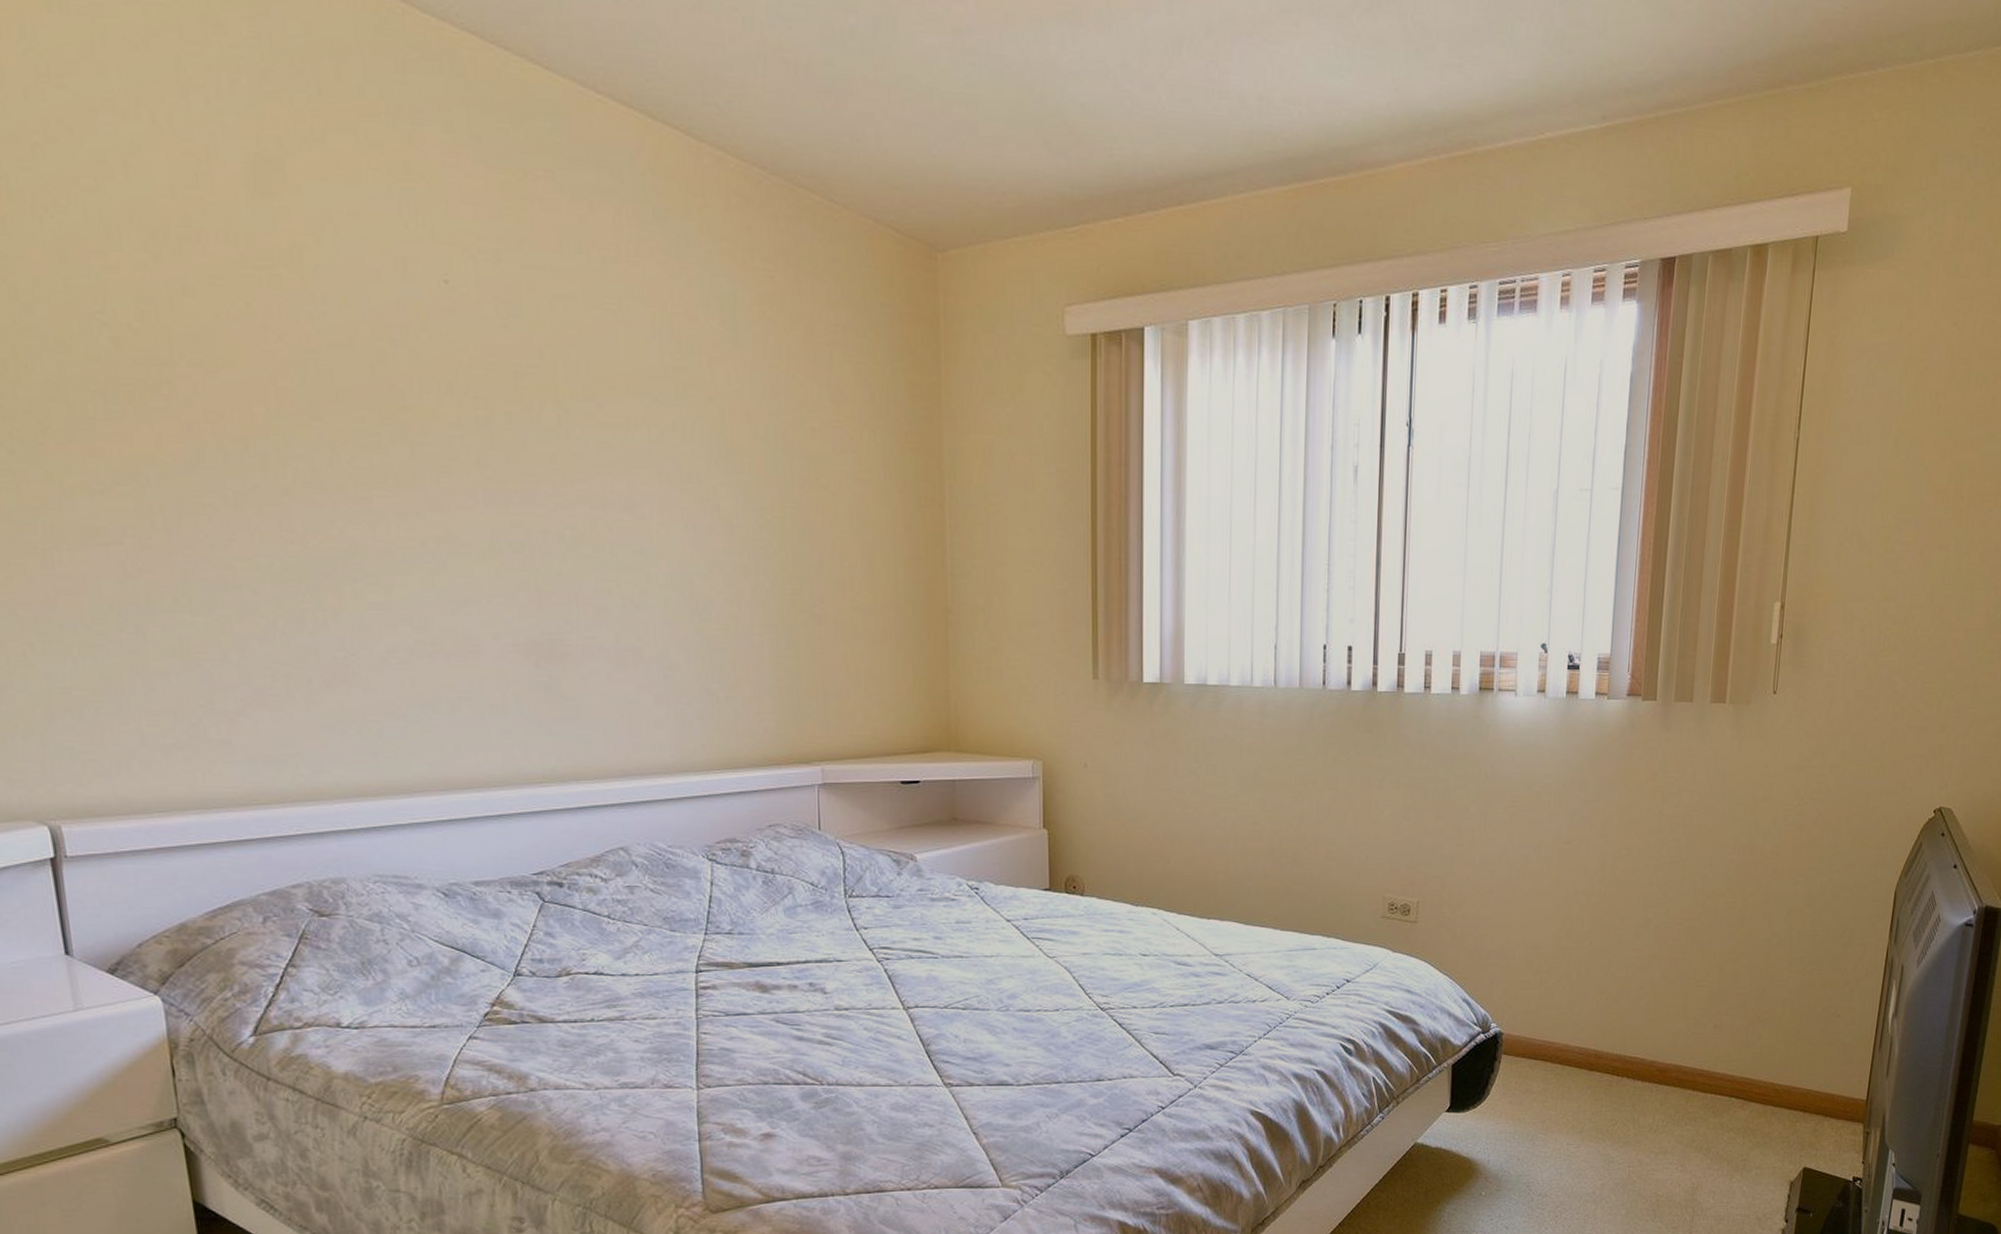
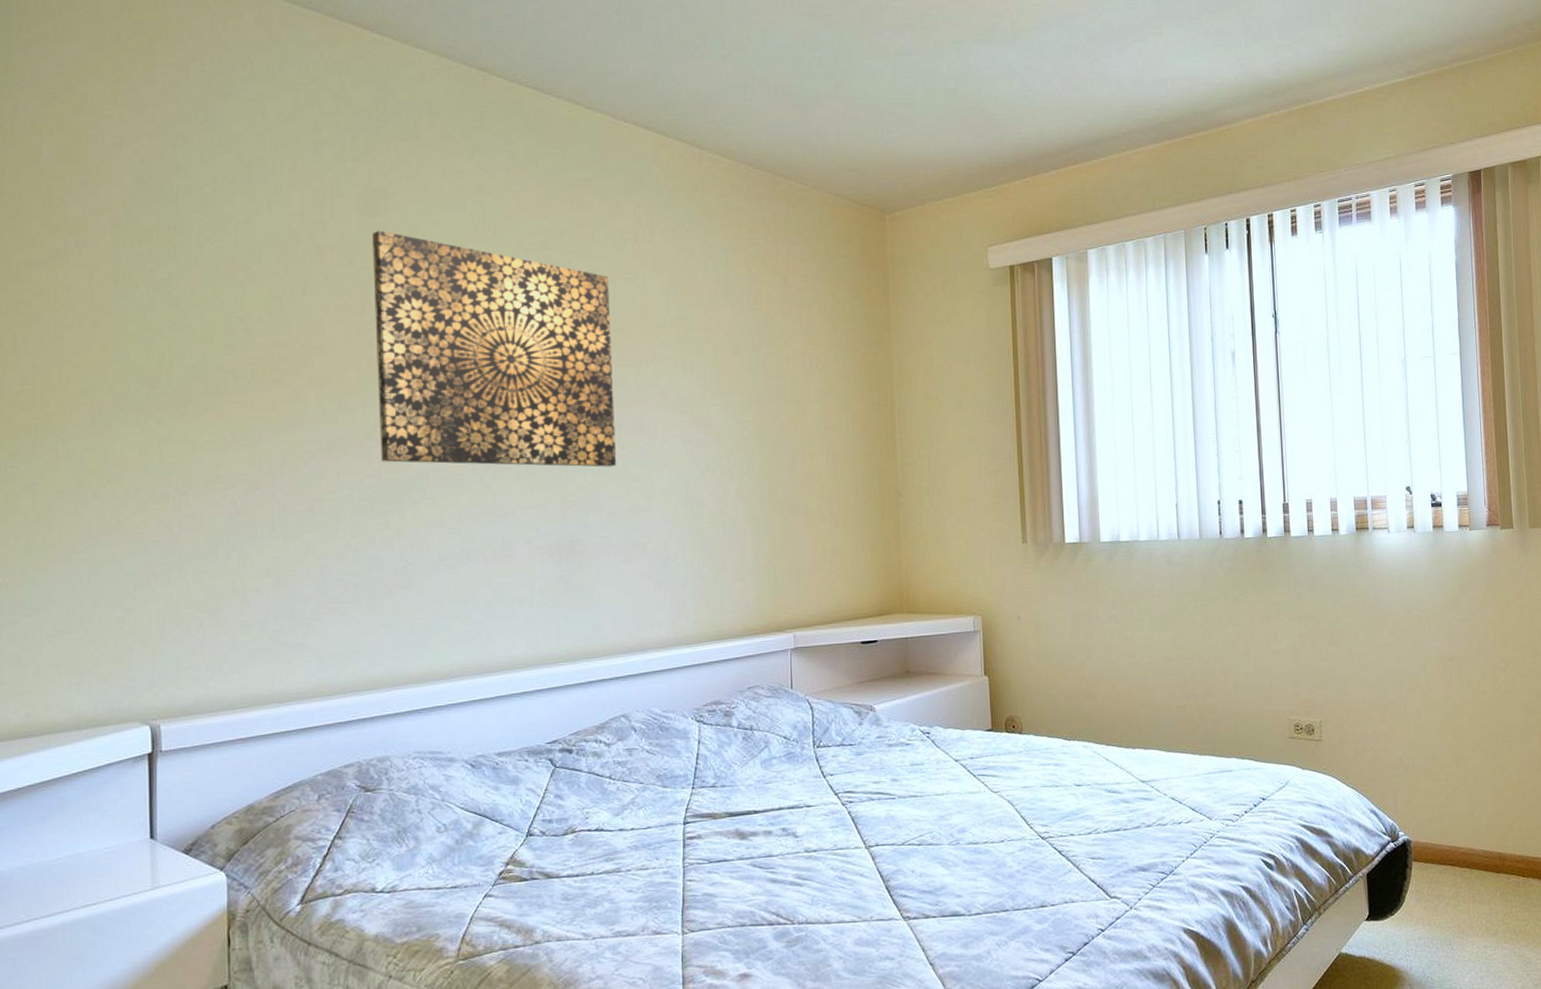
wall art: none [268,216,603,552] -> present [372,230,617,467]

